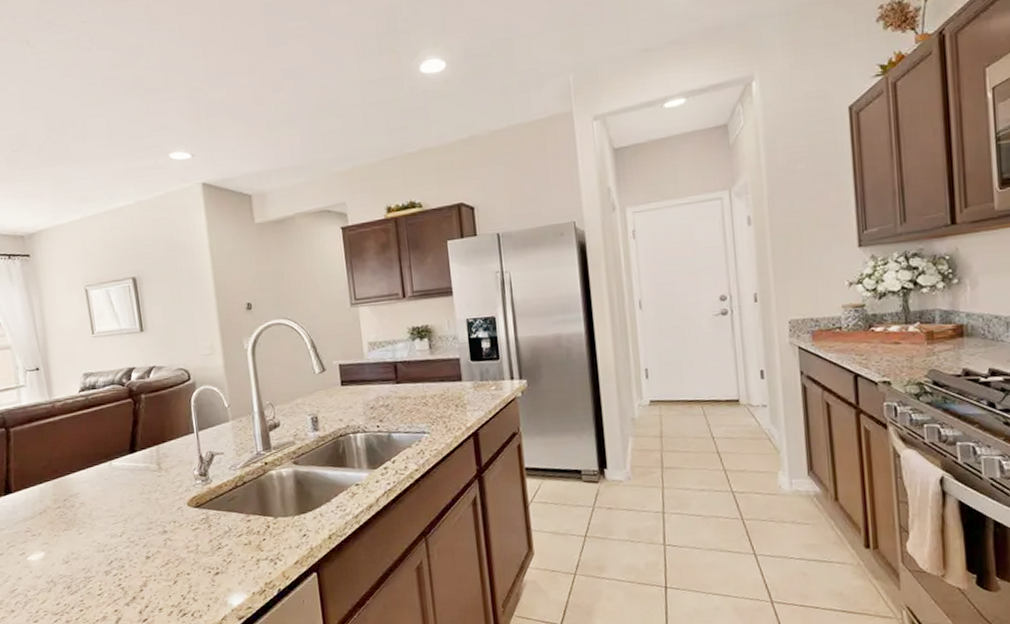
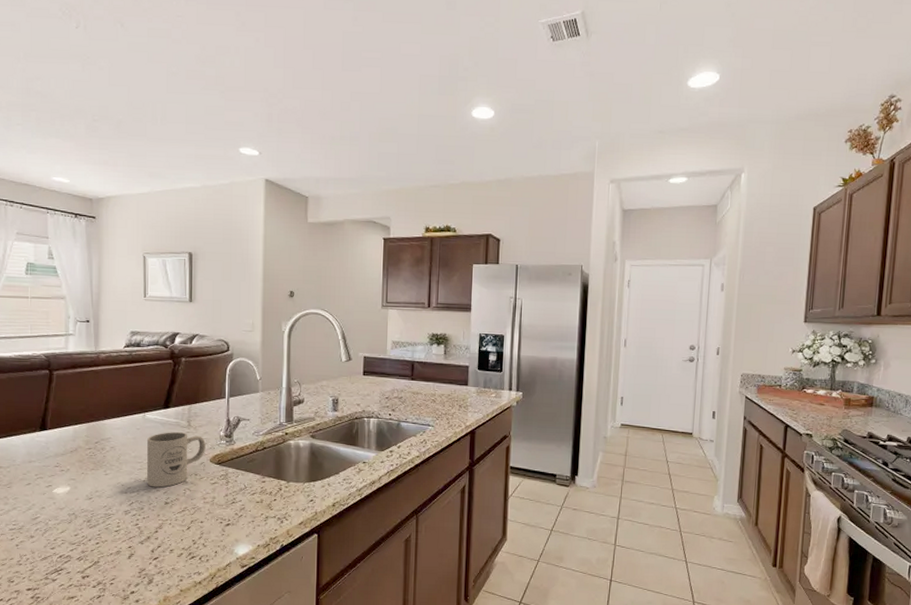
mug: none [117,477,181,542] -> present [147,432,206,488]

